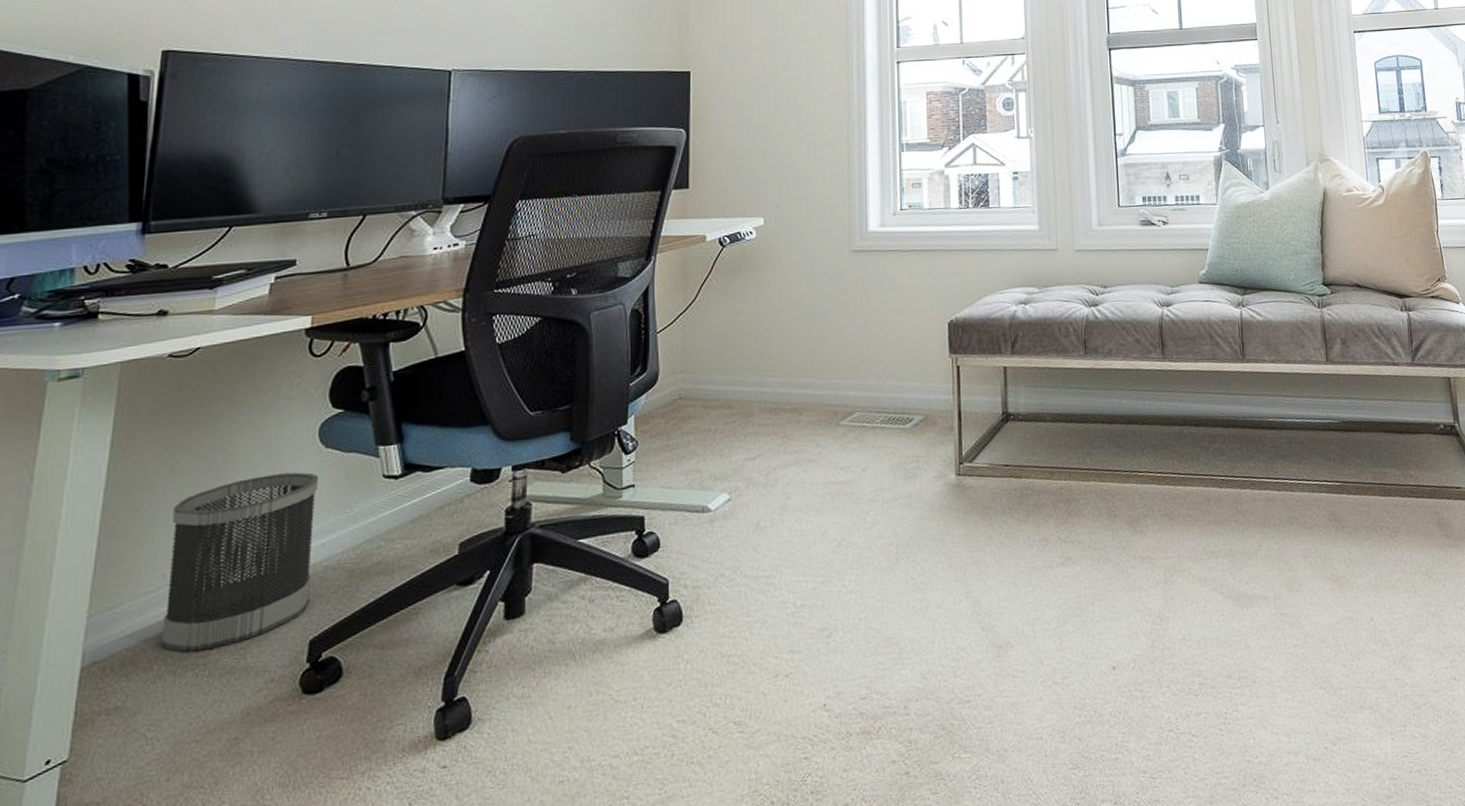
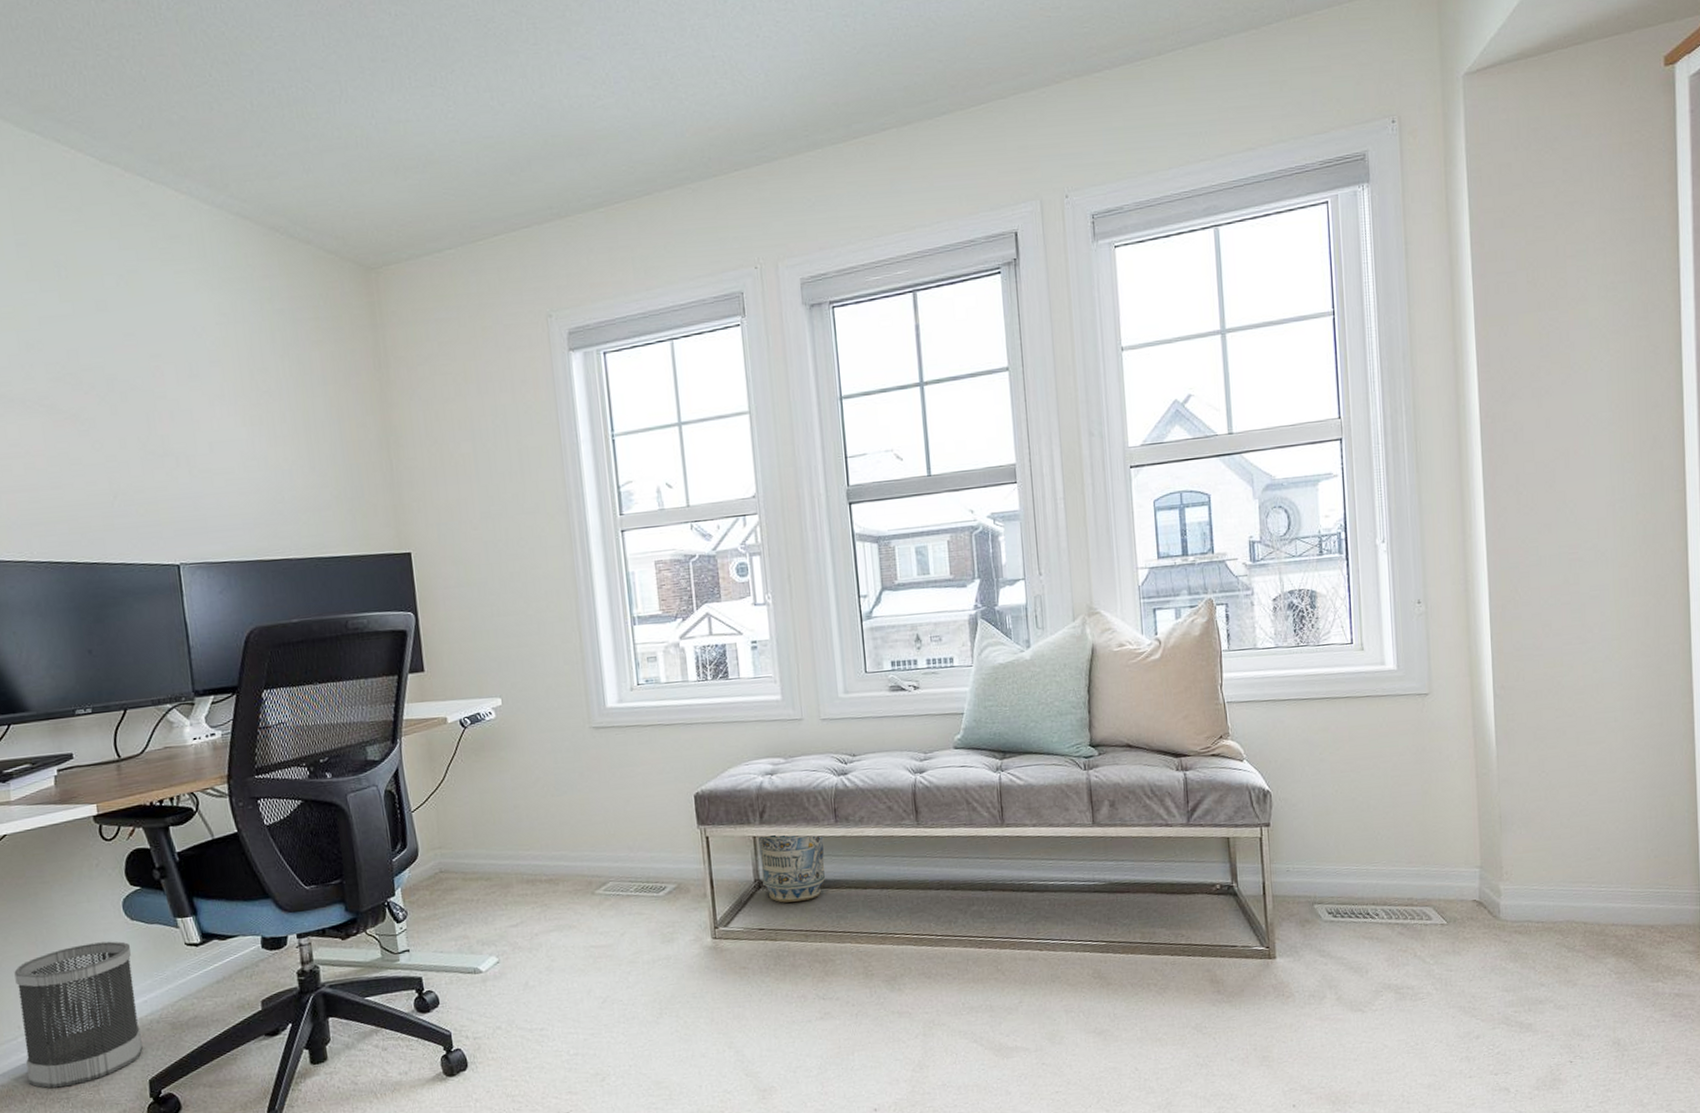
vase: none [1007,365,1073,438] -> present [757,835,826,903]

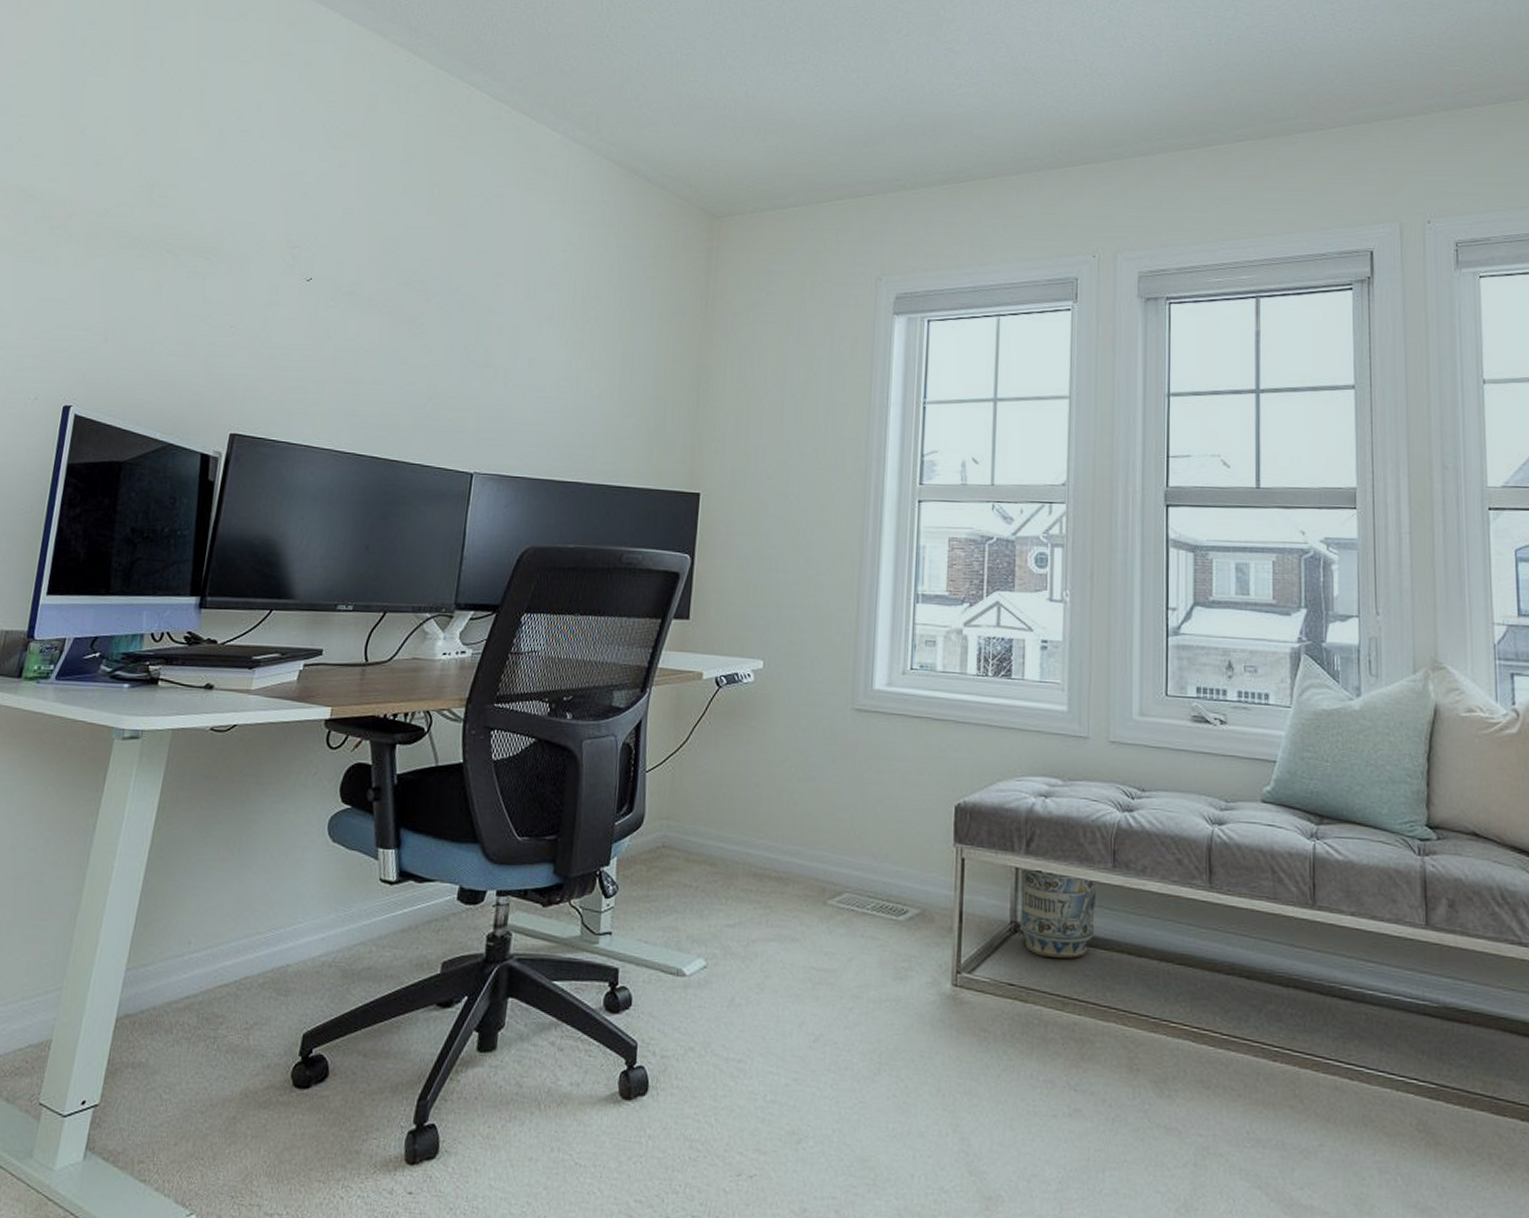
wastebasket: present [14,941,143,1089] -> none [180,860,324,1024]

